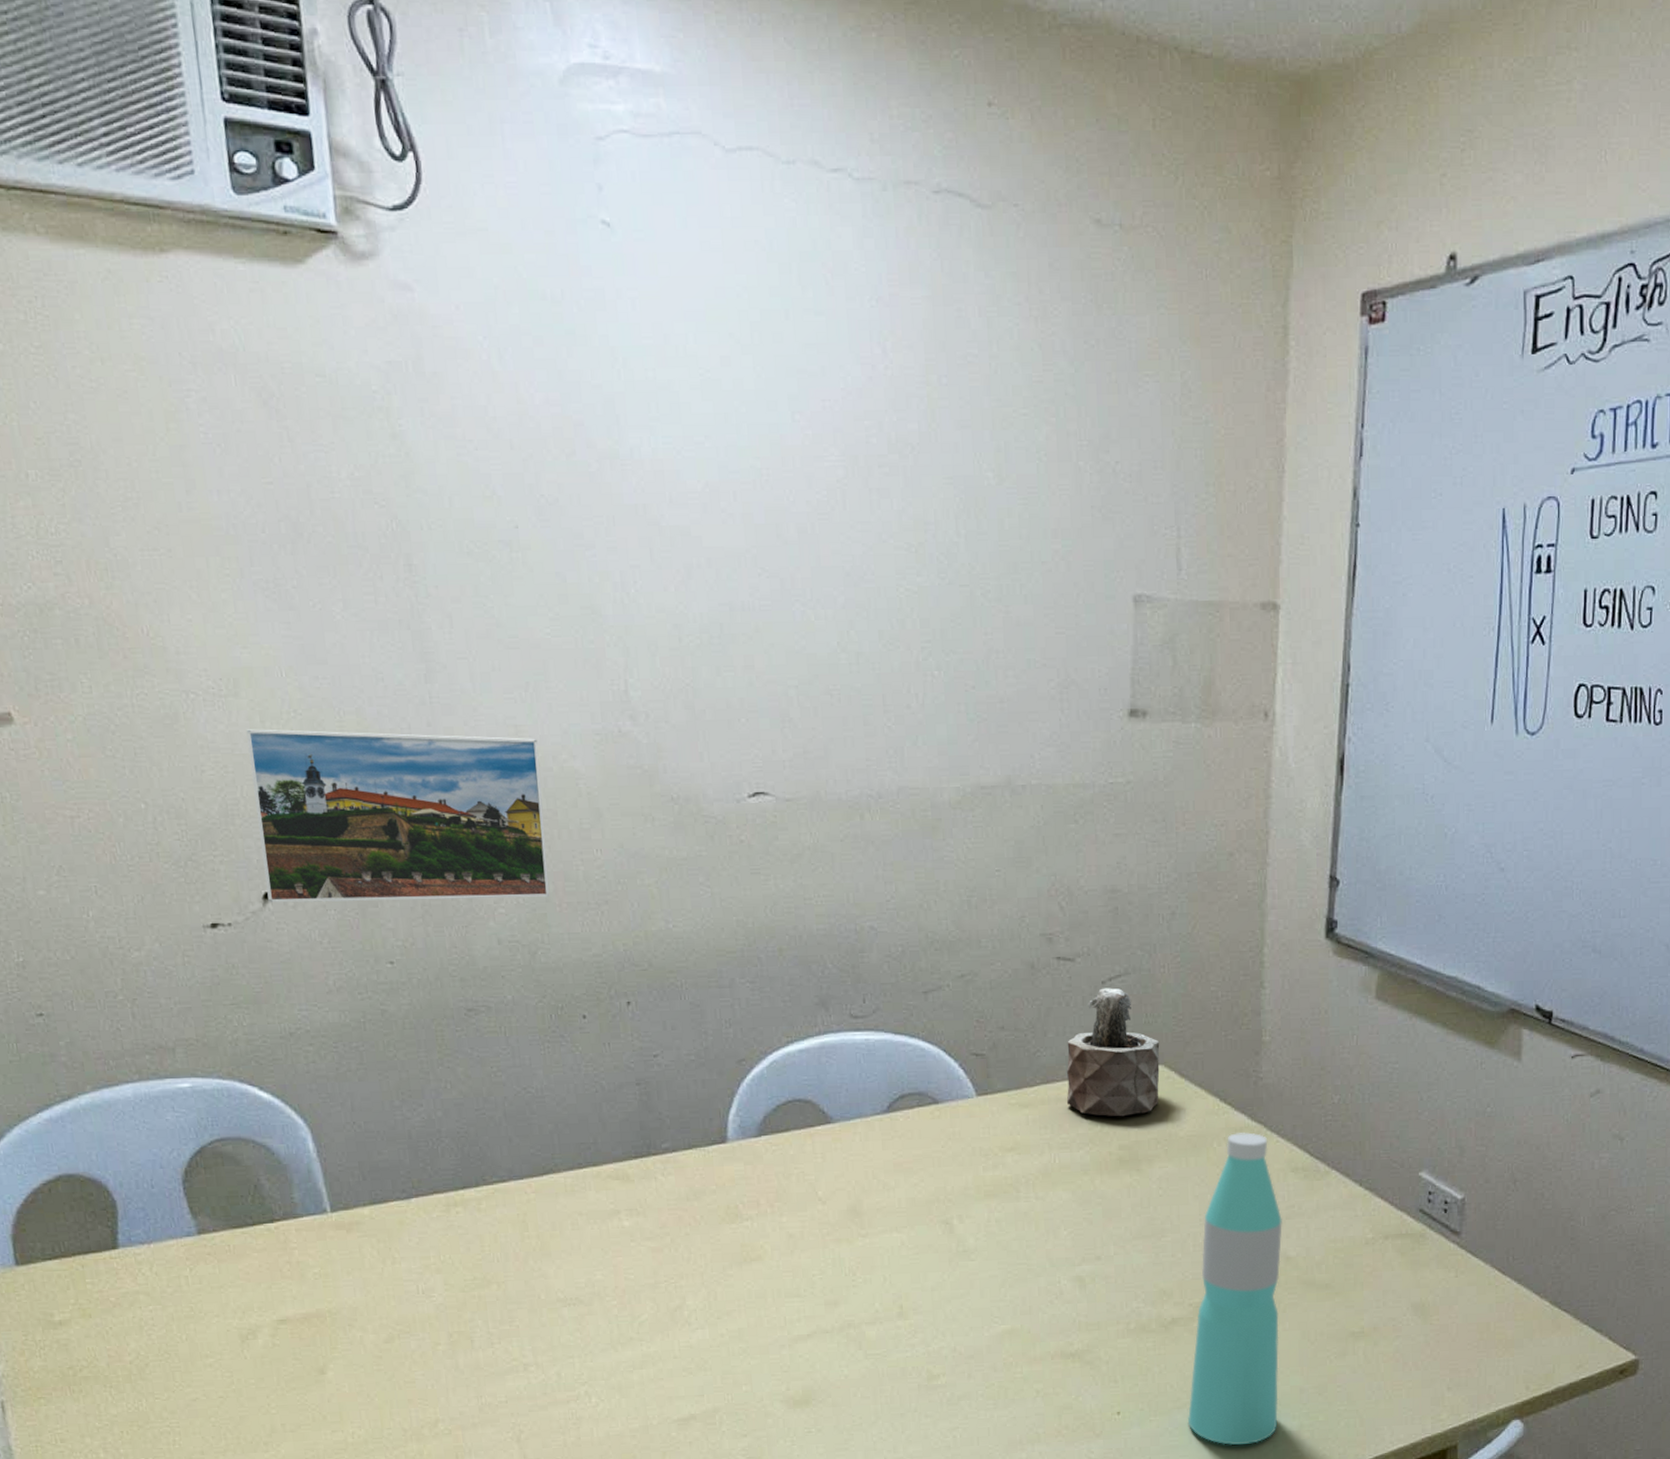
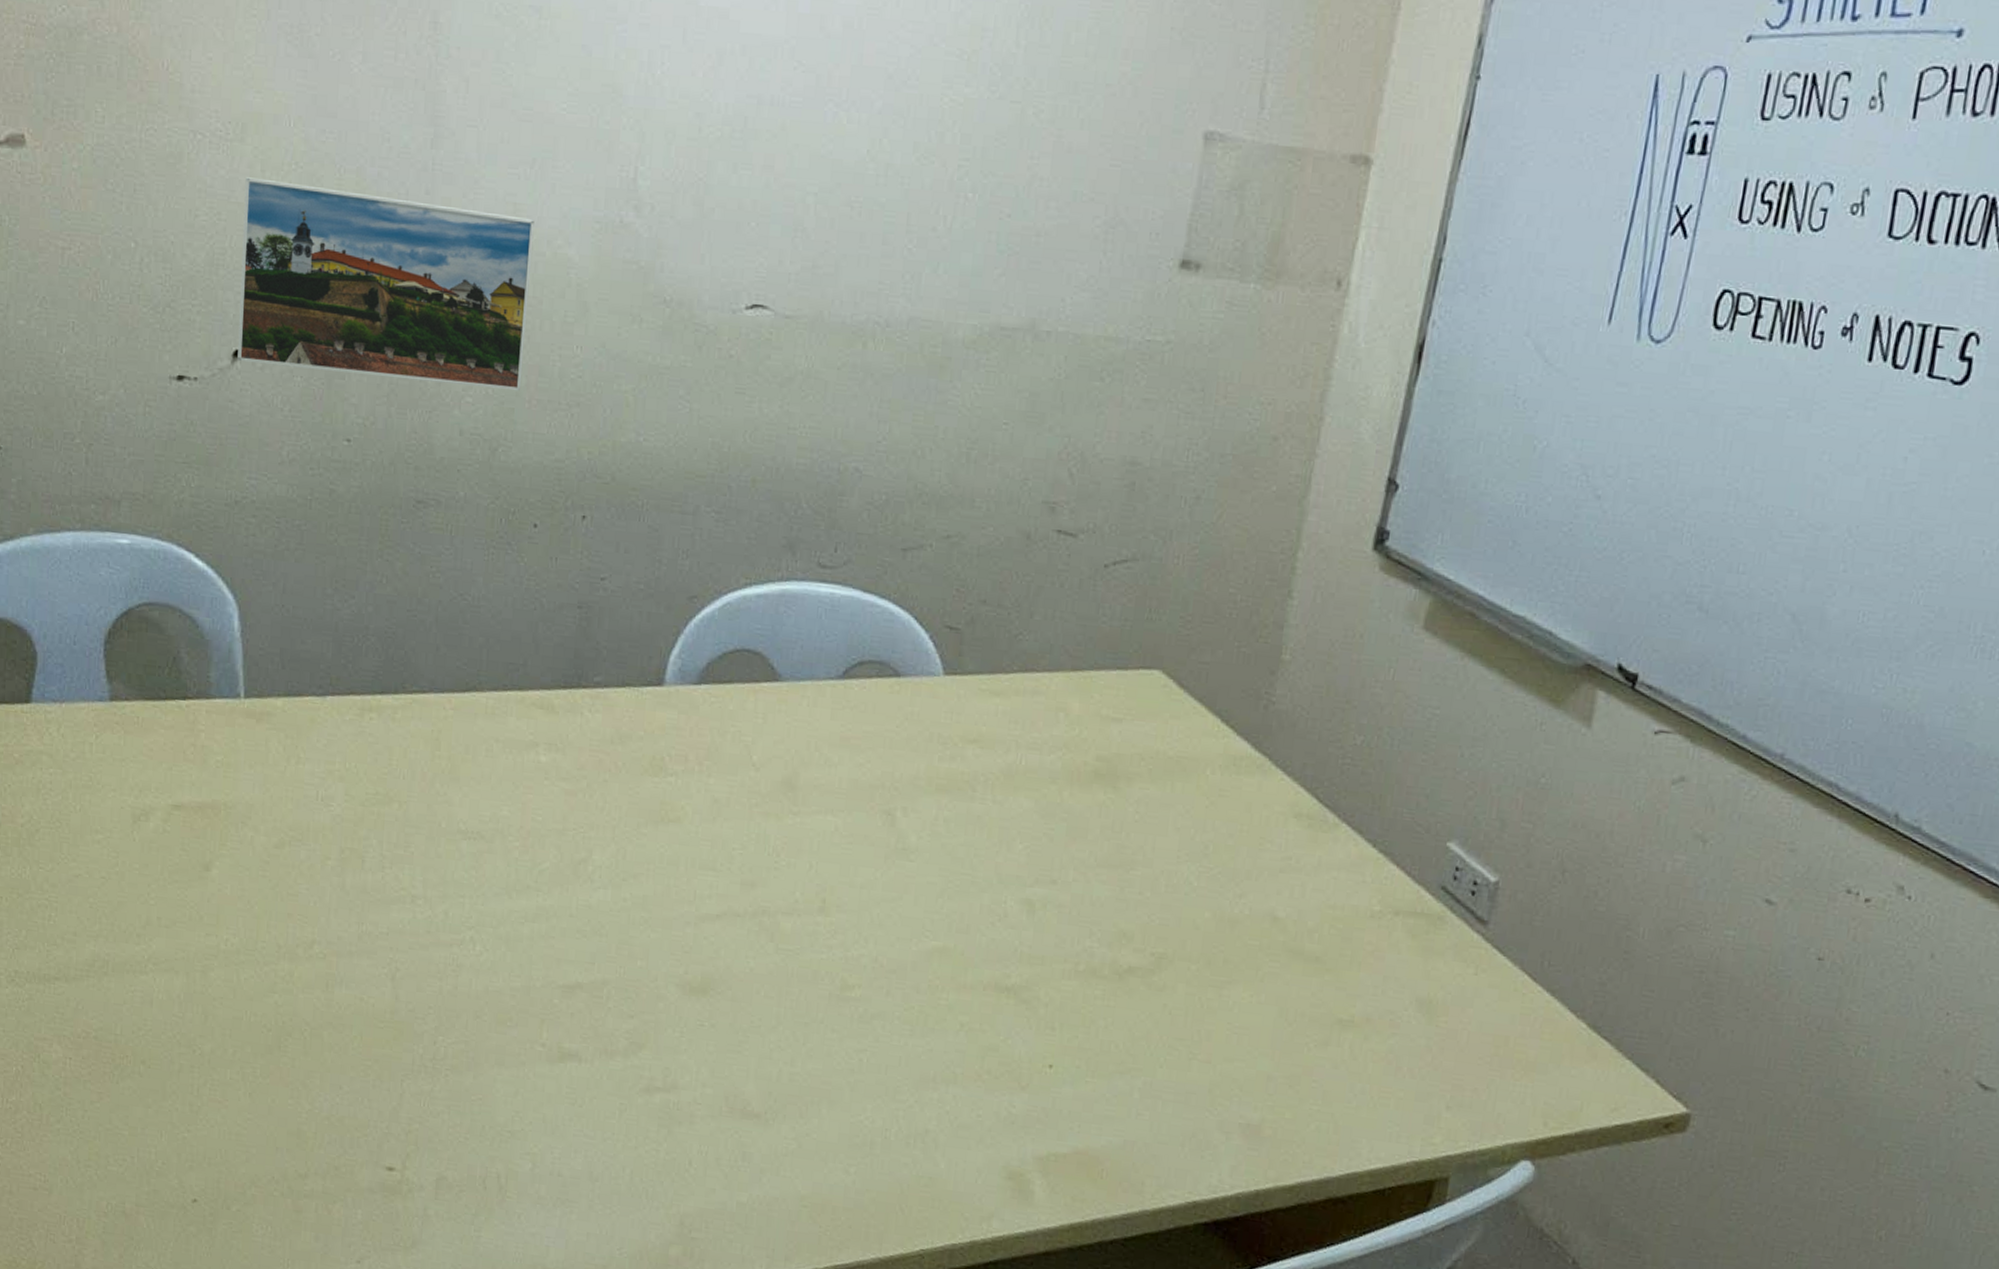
succulent plant: present [1066,988,1160,1117] -> none [1044,572,1161,724]
water bottle: present [1187,1132,1282,1445] -> none [1129,762,1275,1132]

